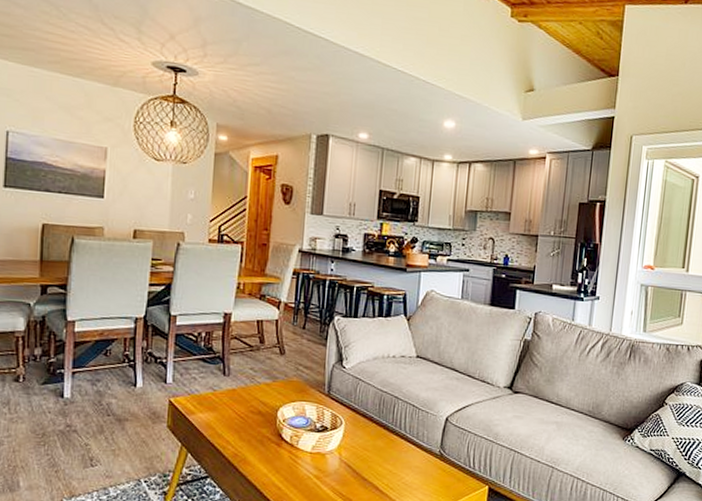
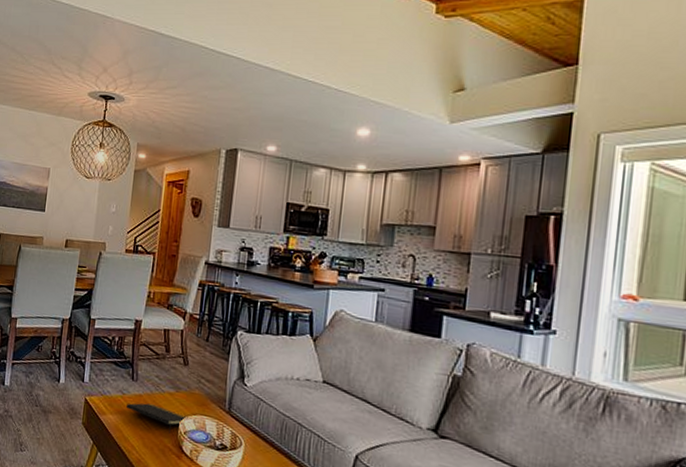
notepad: none [219,396,287,423] -> present [127,403,188,433]

